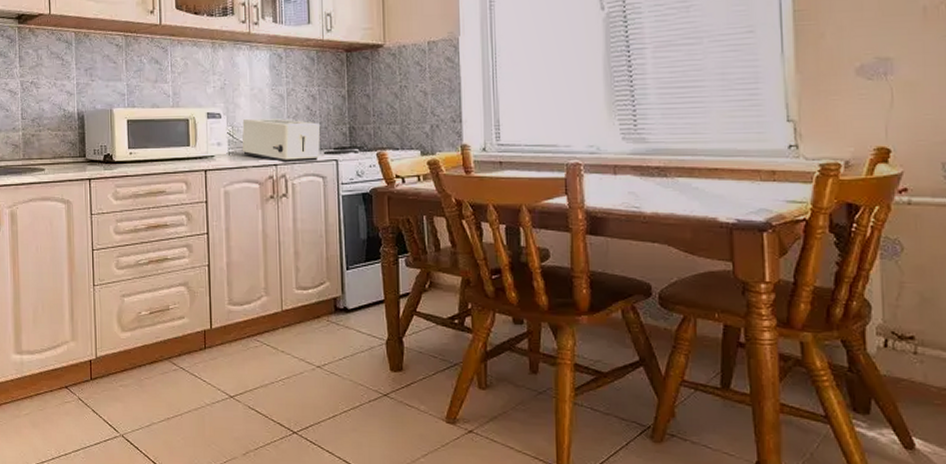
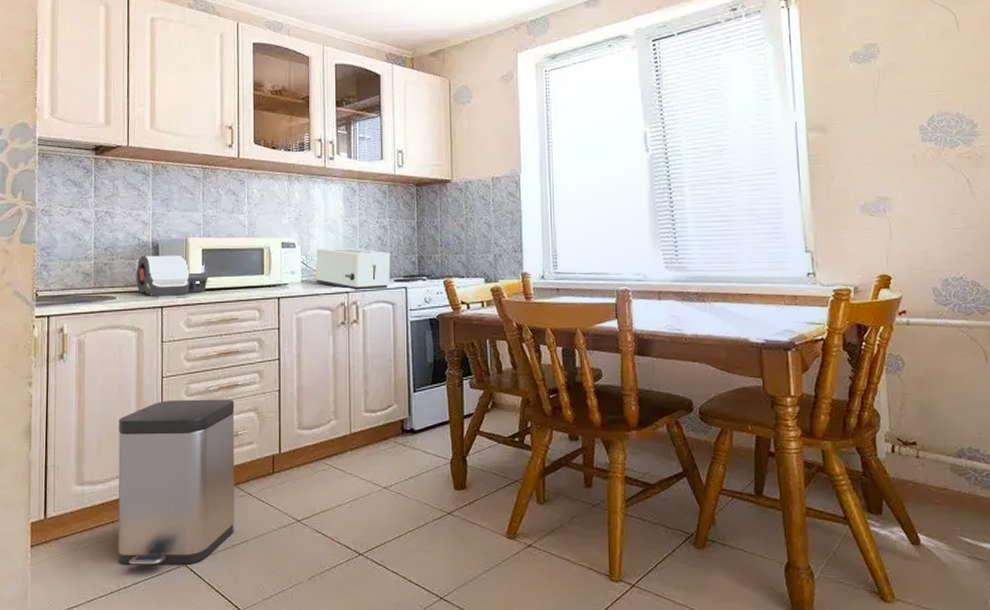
pedal bin: none [53,272,169,435] -> present [118,399,236,565]
paper towel holder: none [62,125,134,168] -> present [135,254,208,296]

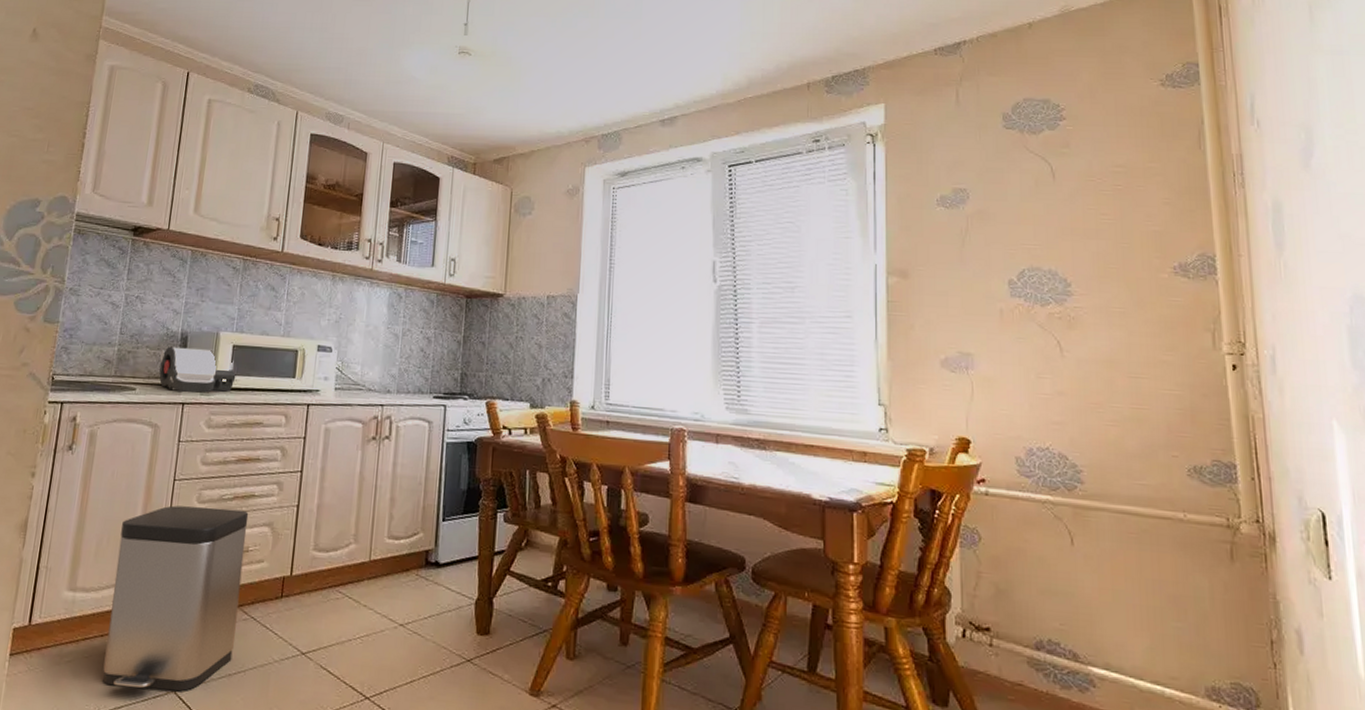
toaster: present [315,248,391,290] -> none [349,354,433,405]

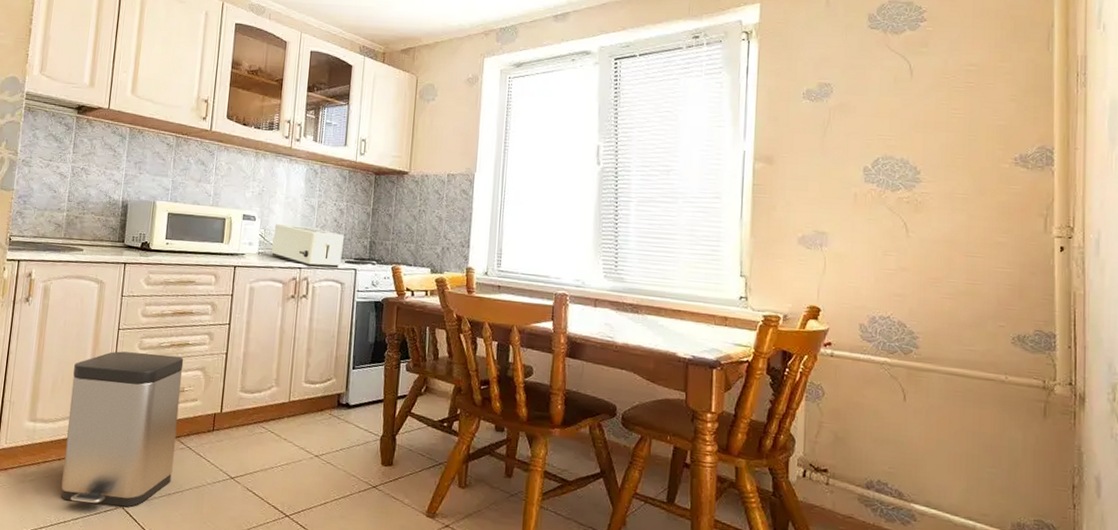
paper towel holder: present [159,346,236,393] -> none [103,213,171,255]
toaster: none [349,354,433,405] -> present [271,223,345,268]

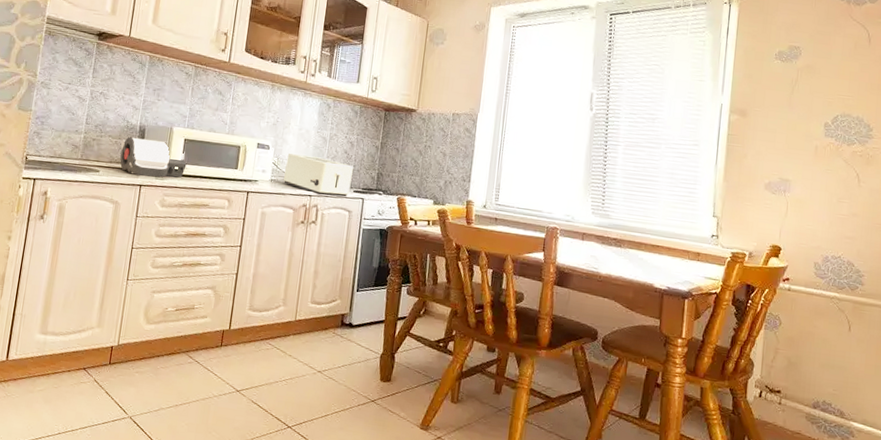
pedal bin: present [61,351,184,508] -> none [70,269,195,418]
paper towel holder: none [103,213,171,255] -> present [119,137,187,178]

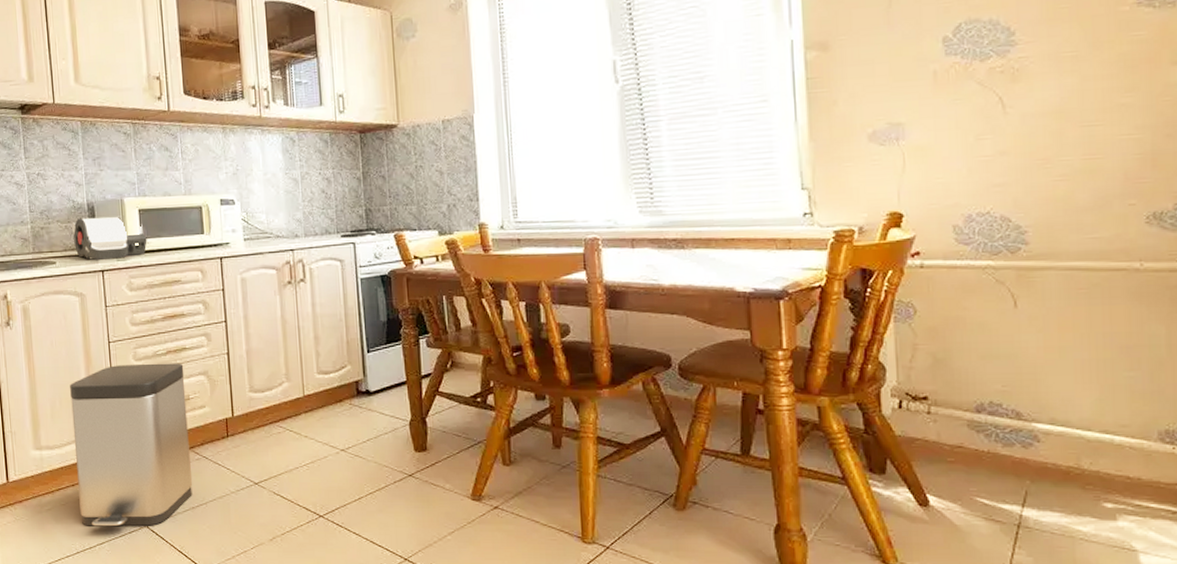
pedal bin: none [70,269,195,418] -> present [70,363,193,527]
toaster: present [283,153,354,197] -> none [256,203,337,248]

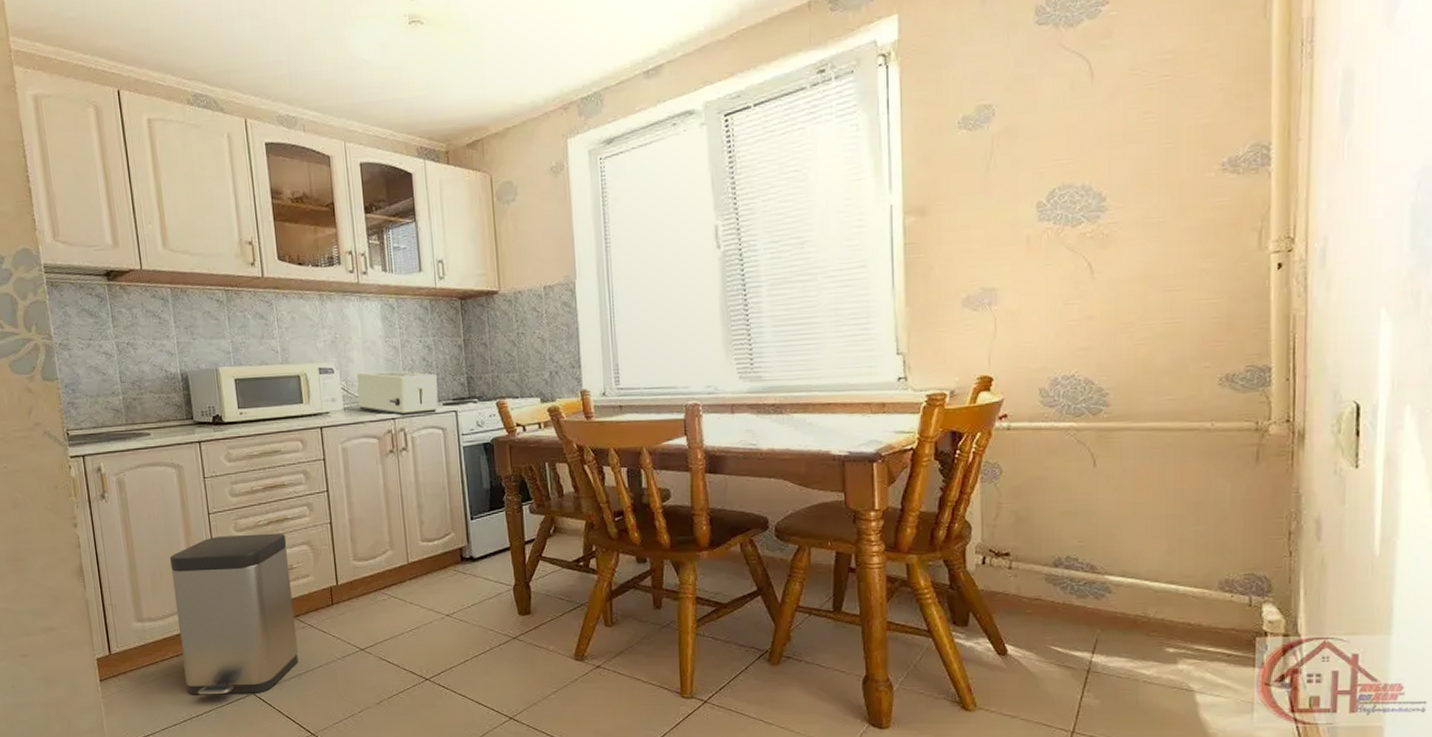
paper towel holder: present [72,216,147,260] -> none [165,385,245,431]
toaster: none [256,203,337,248] -> present [356,371,438,416]

